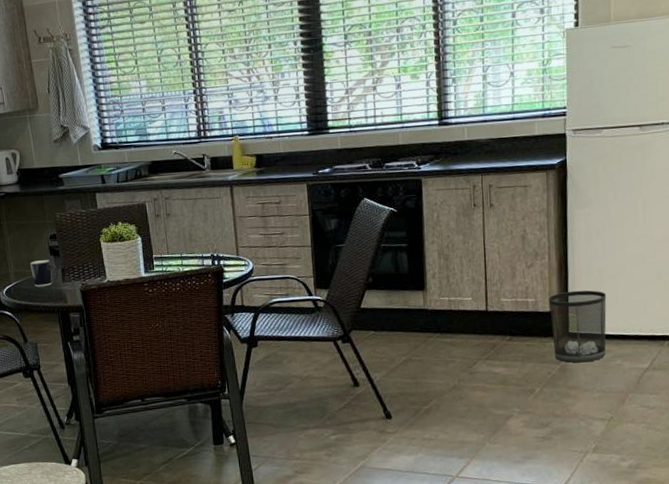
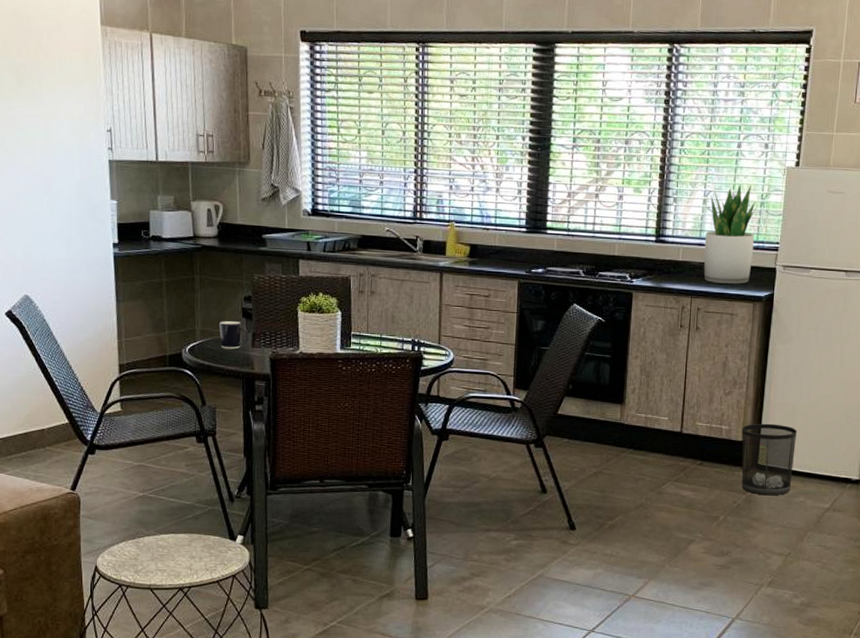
planter: none [488,53,541,158] -> present [703,184,757,284]

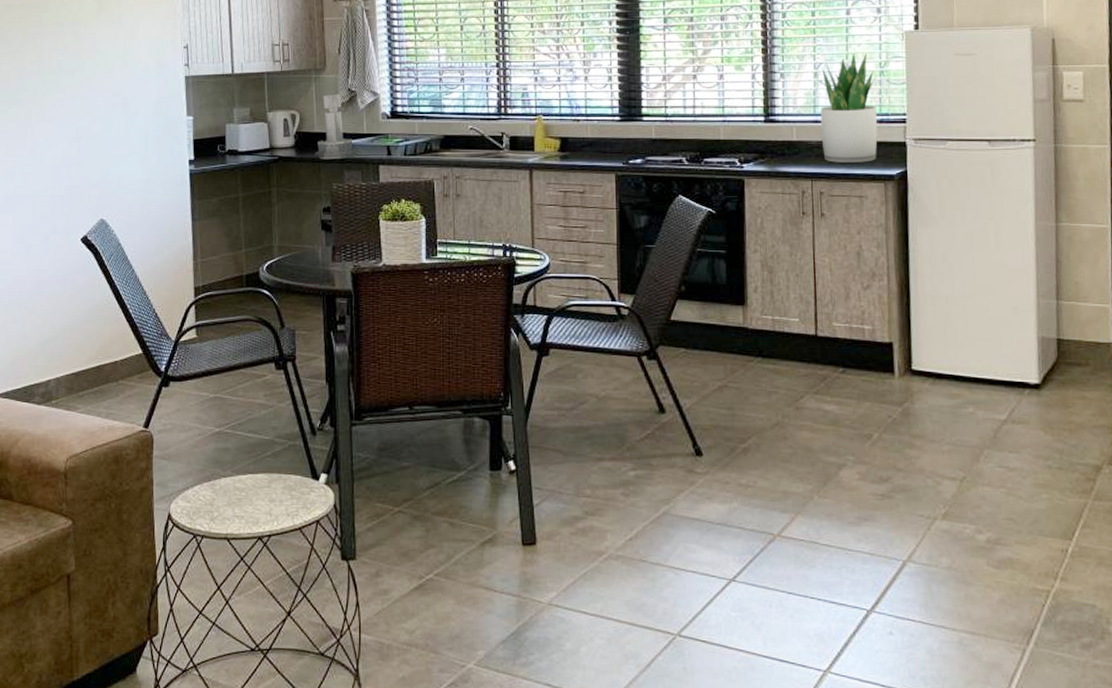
mug: present [219,320,249,350] -> none [298,234,328,265]
paper towel holder: none [236,187,279,252] -> present [314,93,358,160]
waste bin: present [741,423,798,496] -> none [888,320,956,407]

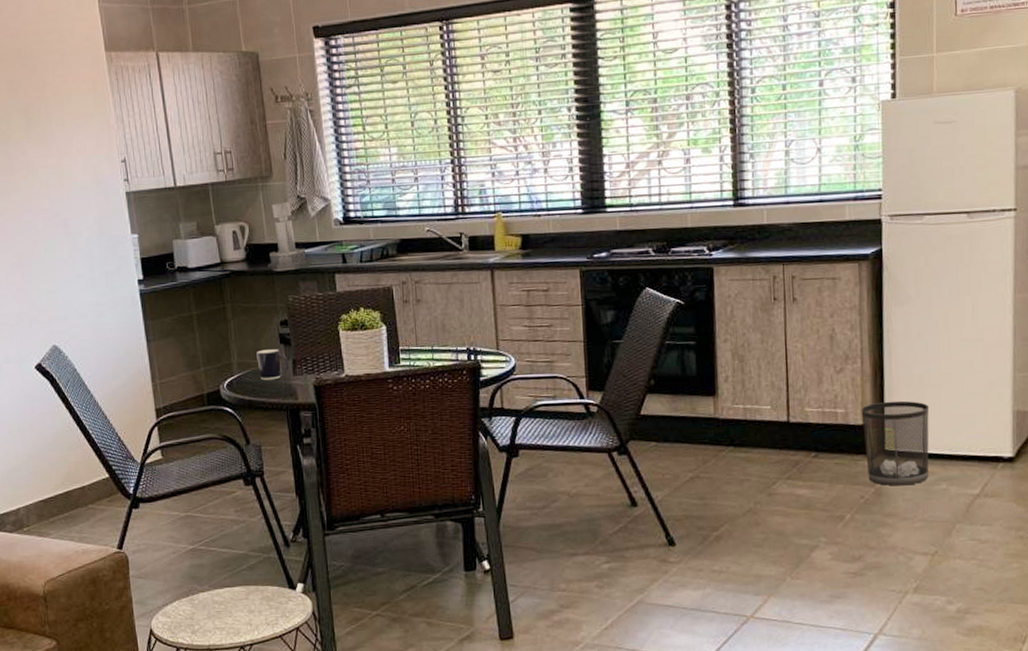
mug: none [298,234,328,265] -> present [256,348,289,381]
planter: present [820,53,878,163] -> none [791,127,852,245]
waste bin: none [888,320,956,407] -> present [861,400,930,486]

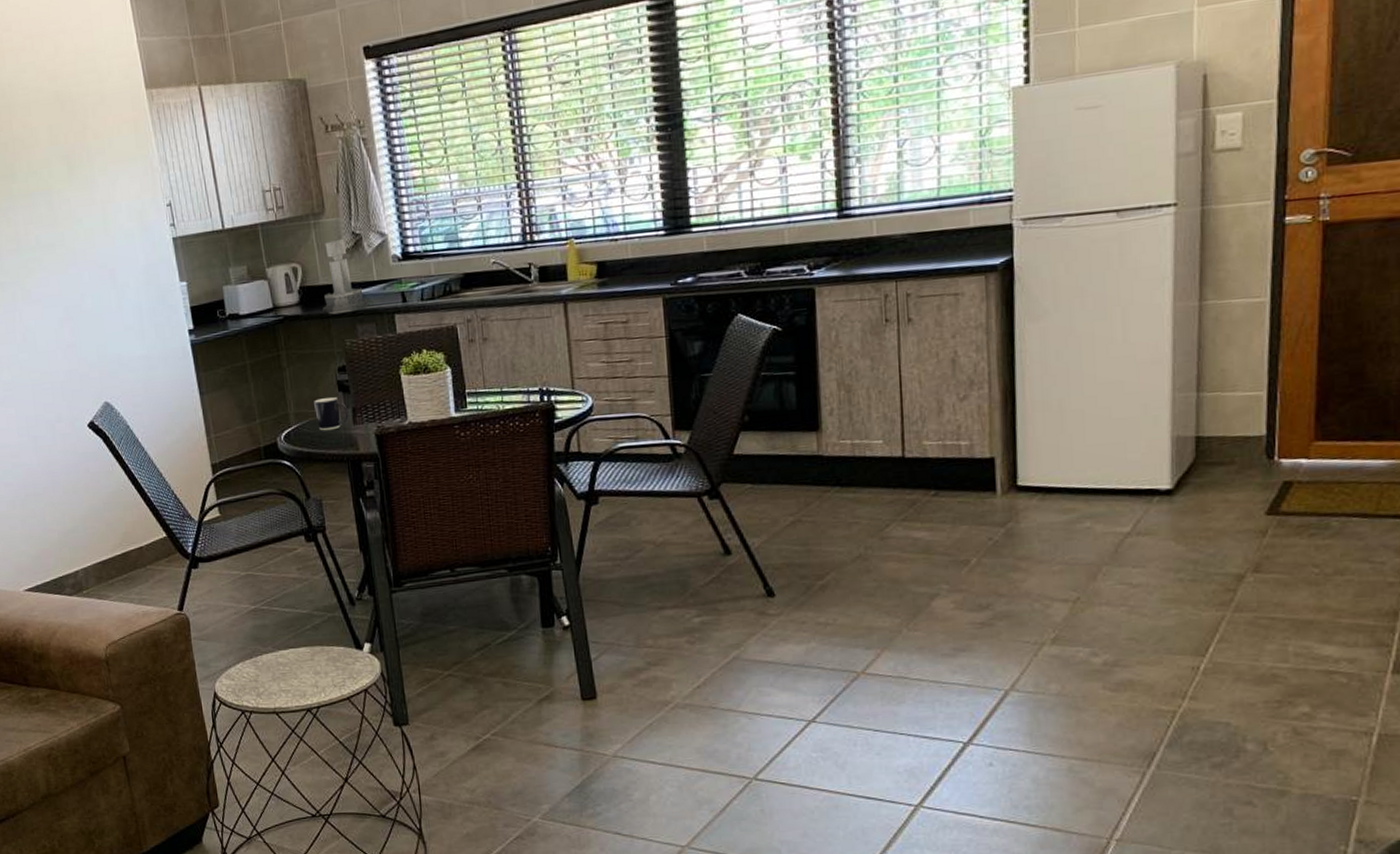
waste bin: present [861,400,930,486] -> none [988,429,1071,526]

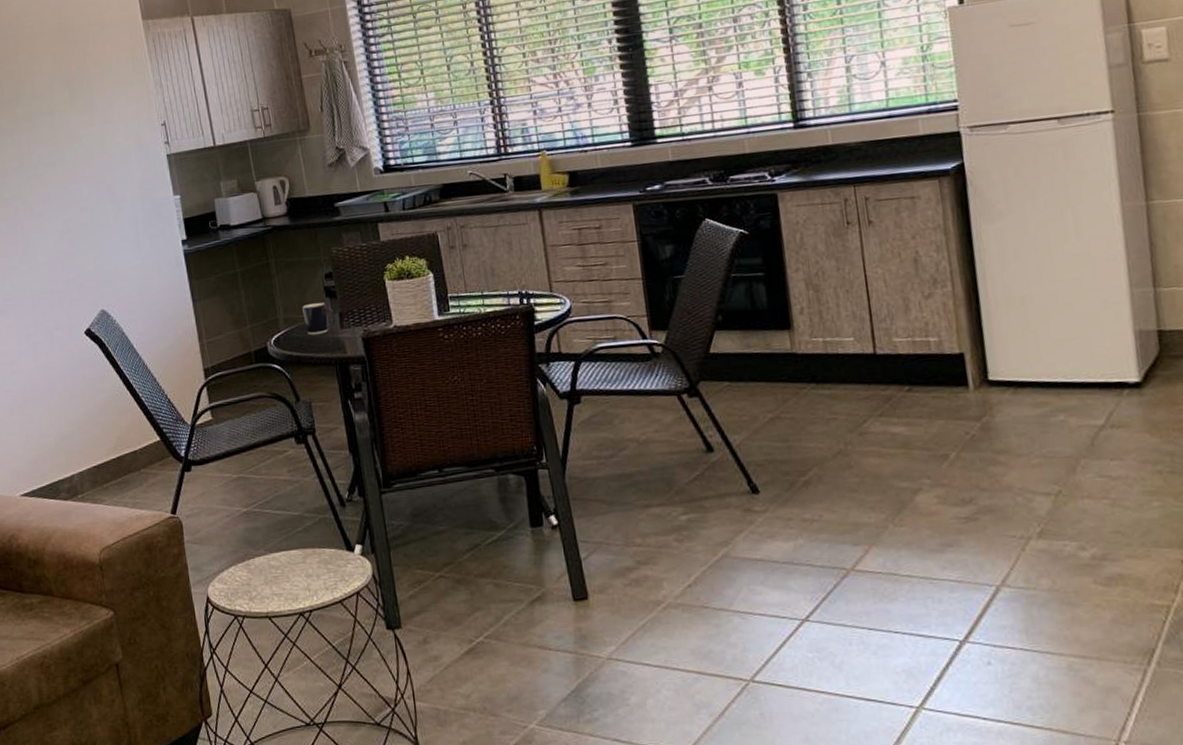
paper towel holder: present [322,238,370,315] -> none [308,153,354,225]

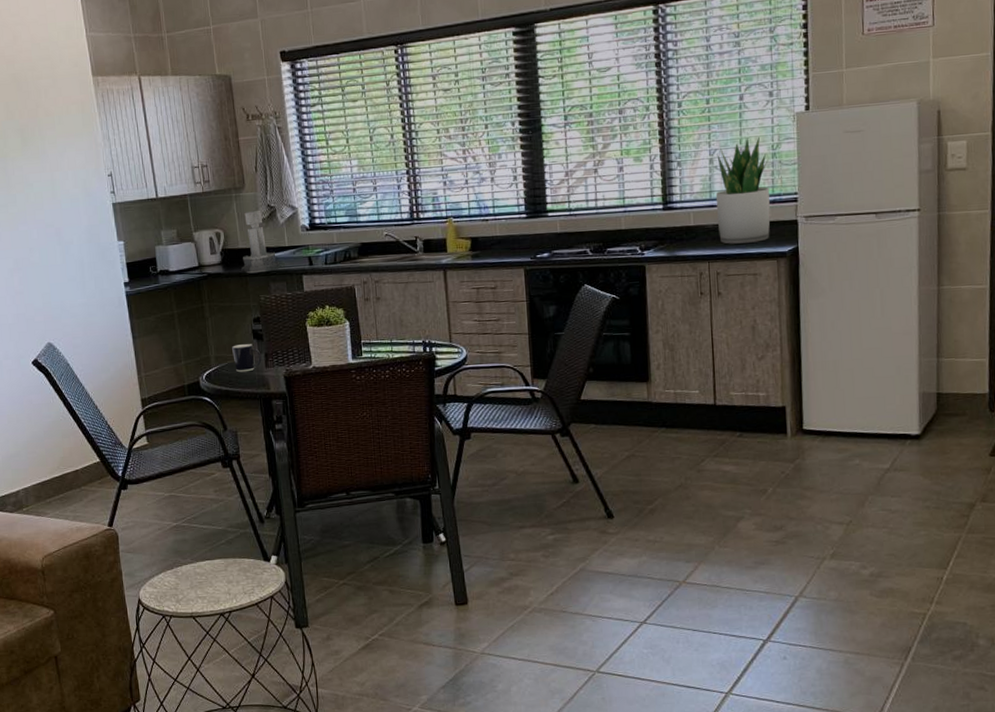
paper towel holder: none [308,153,354,225] -> present [240,210,282,274]
planter: none [854,38,927,164] -> present [715,137,771,245]

